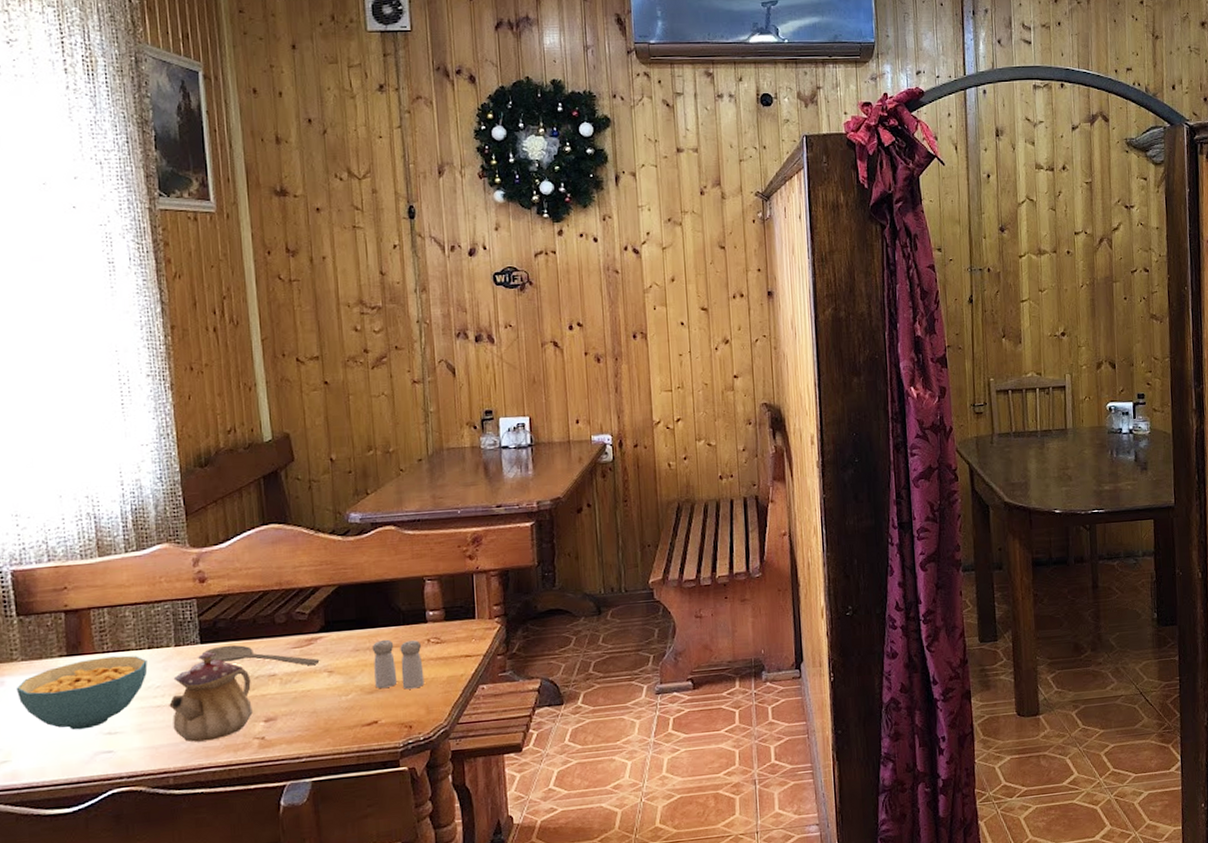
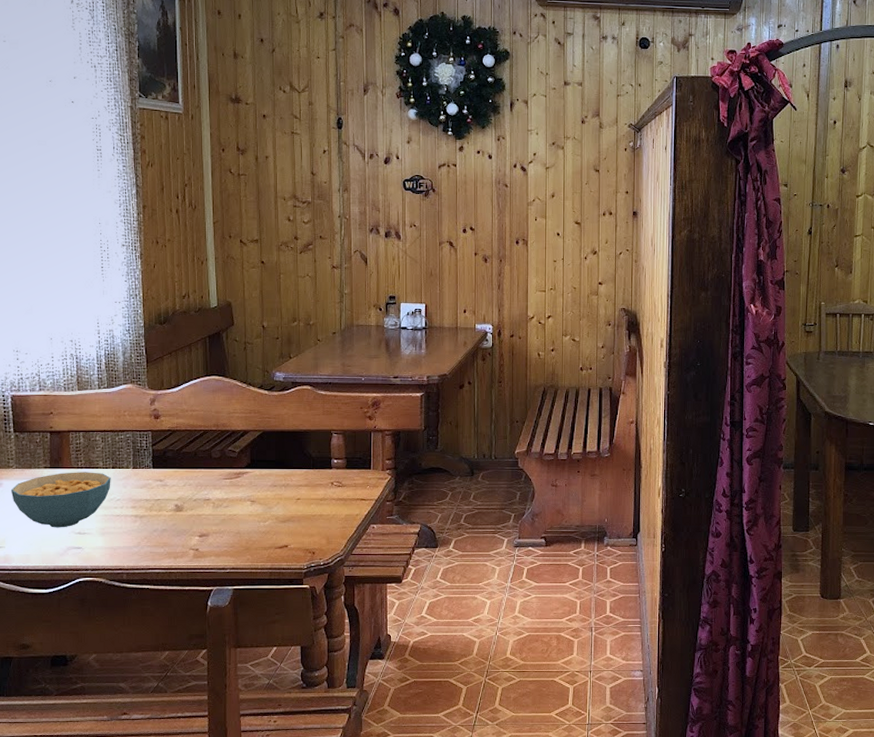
teapot: present [169,651,253,742] -> none [126,475,190,547]
wooden spoon: present [203,644,320,666] -> none [154,471,245,495]
salt and pepper shaker: present [372,639,424,690] -> none [286,479,327,522]

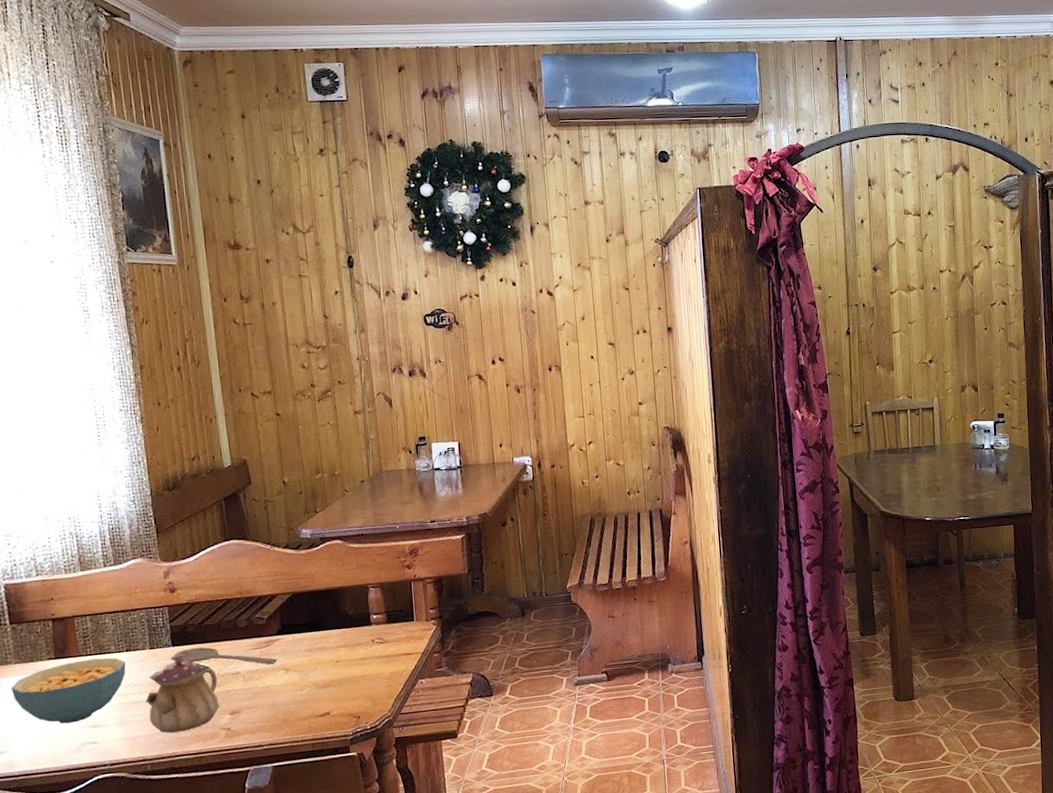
teapot: none [126,475,190,547] -> present [145,653,219,733]
wooden spoon: none [154,471,245,495] -> present [174,647,278,665]

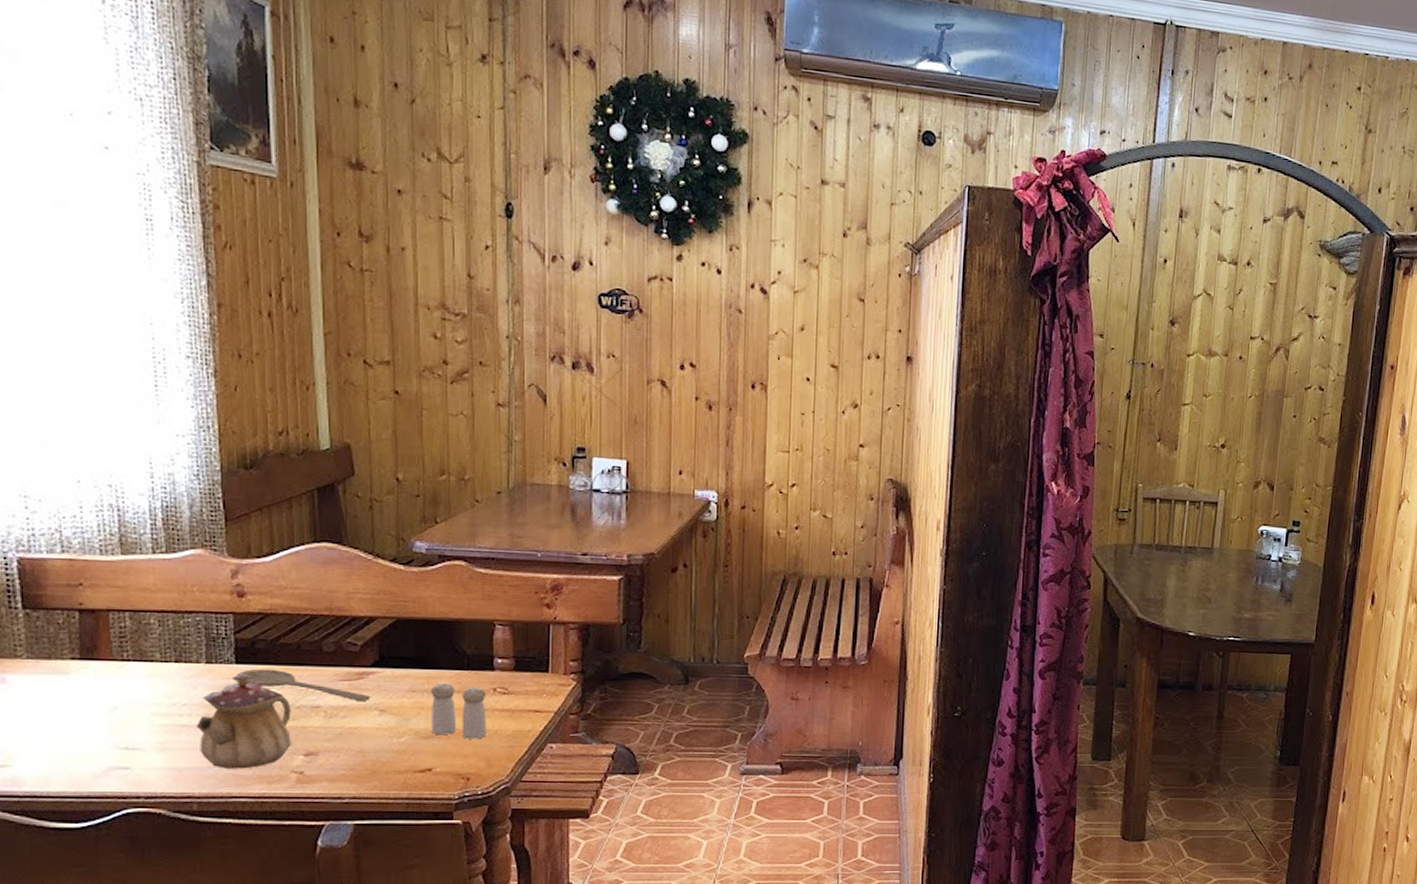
cereal bowl: present [10,658,126,724] -> none [19,665,173,741]
salt and pepper shaker: none [323,640,370,684] -> present [430,683,487,739]

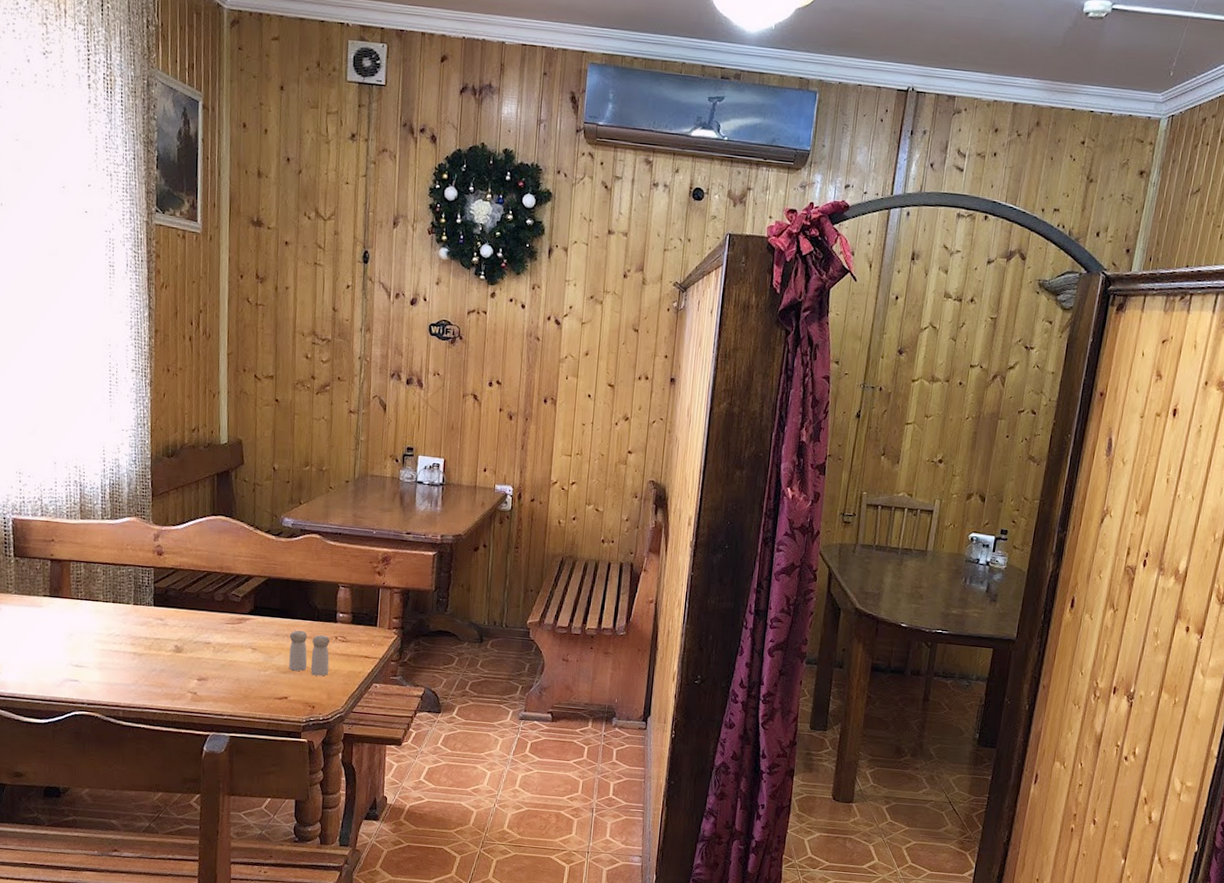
teapot: present [196,672,291,769] -> none [124,613,190,687]
wooden spoon: present [237,668,371,702] -> none [155,611,247,641]

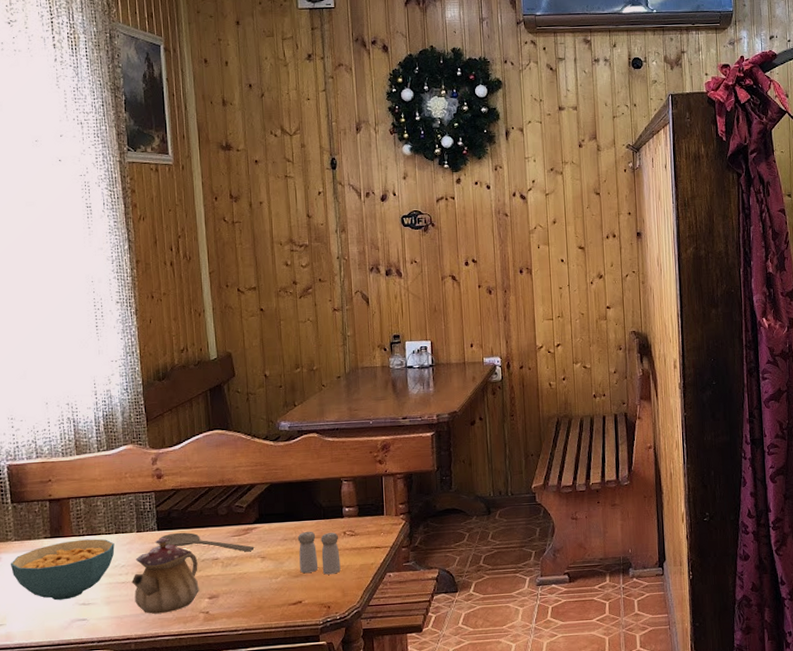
cereal bowl: none [9,602,111,659] -> present [10,539,115,601]
teapot: none [124,613,190,687] -> present [132,537,199,614]
wooden spoon: none [155,611,247,641] -> present [159,532,255,552]

